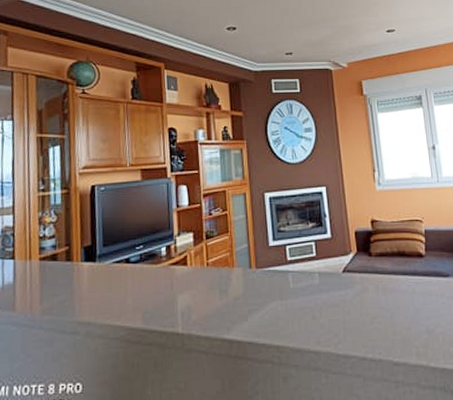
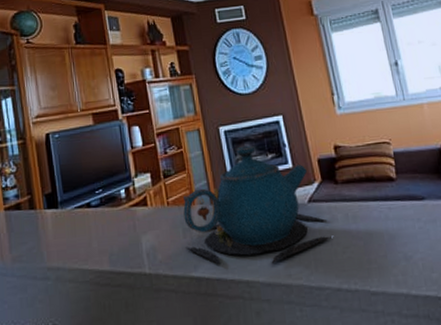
teapot: none [221,213,361,331] -> present [183,145,332,265]

